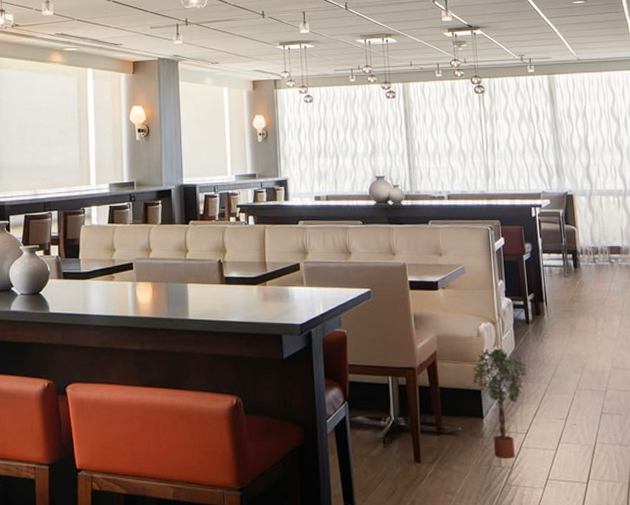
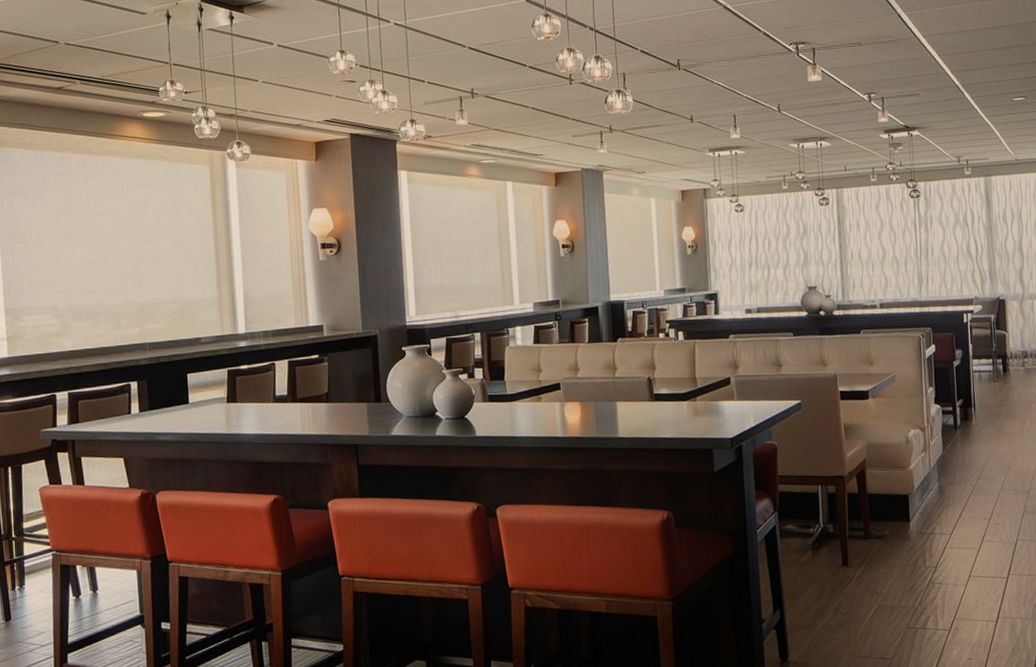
potted tree: present [471,348,527,458] -> none [899,453,954,559]

